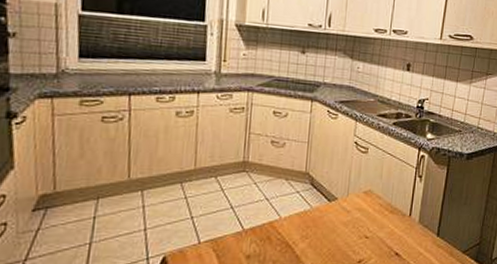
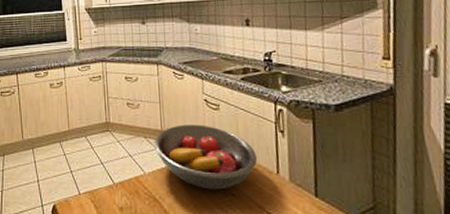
fruit bowl: none [295,167,395,233] -> present [154,124,258,190]

